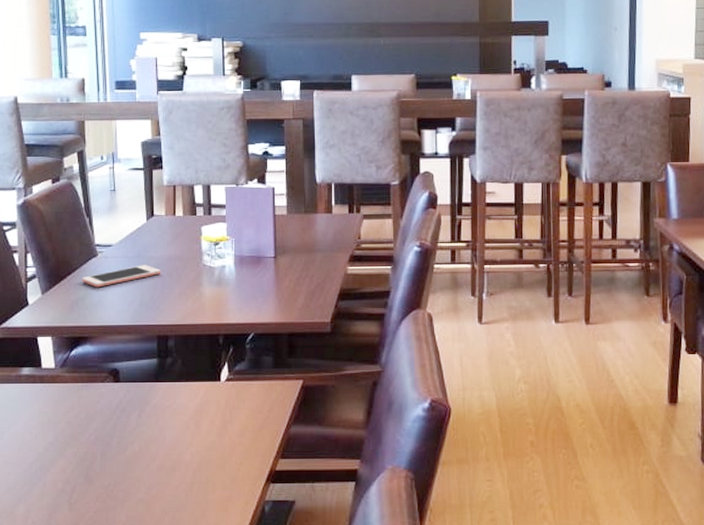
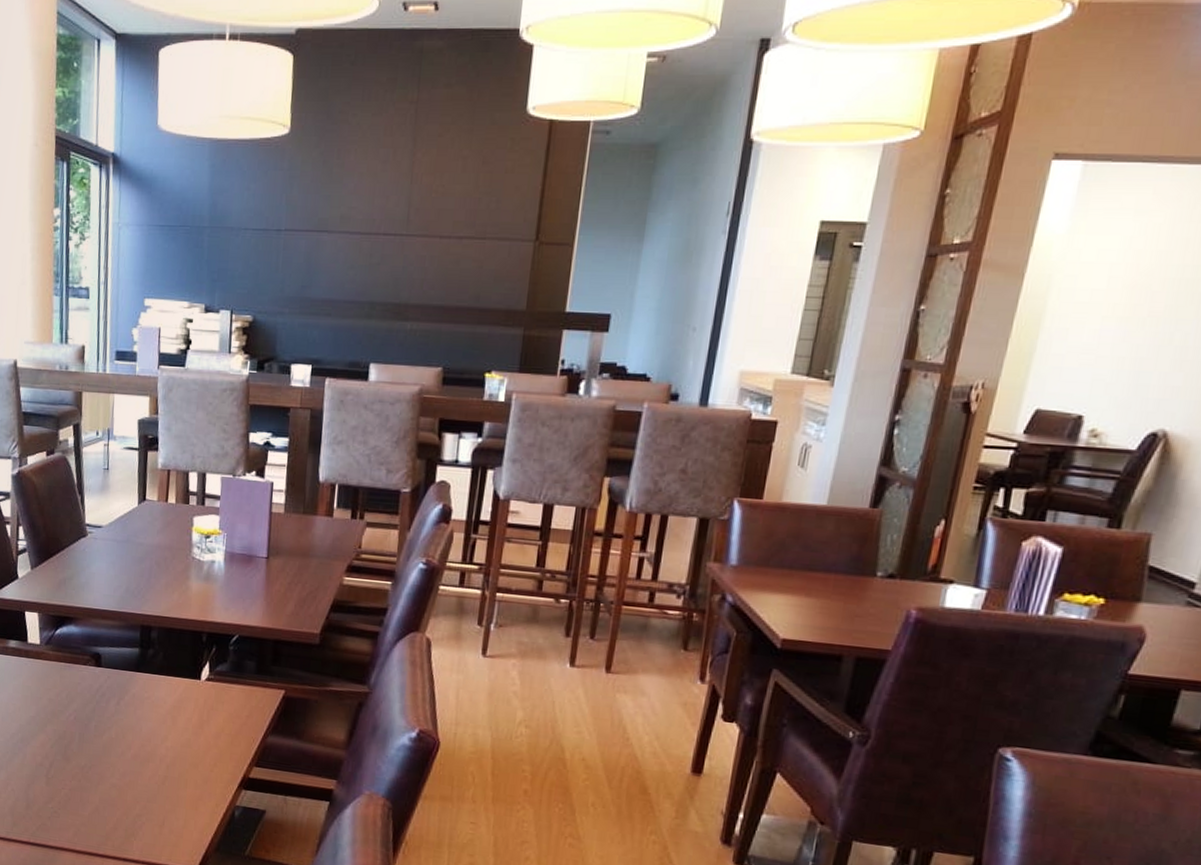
cell phone: present [81,265,162,288] -> none [70,550,150,569]

